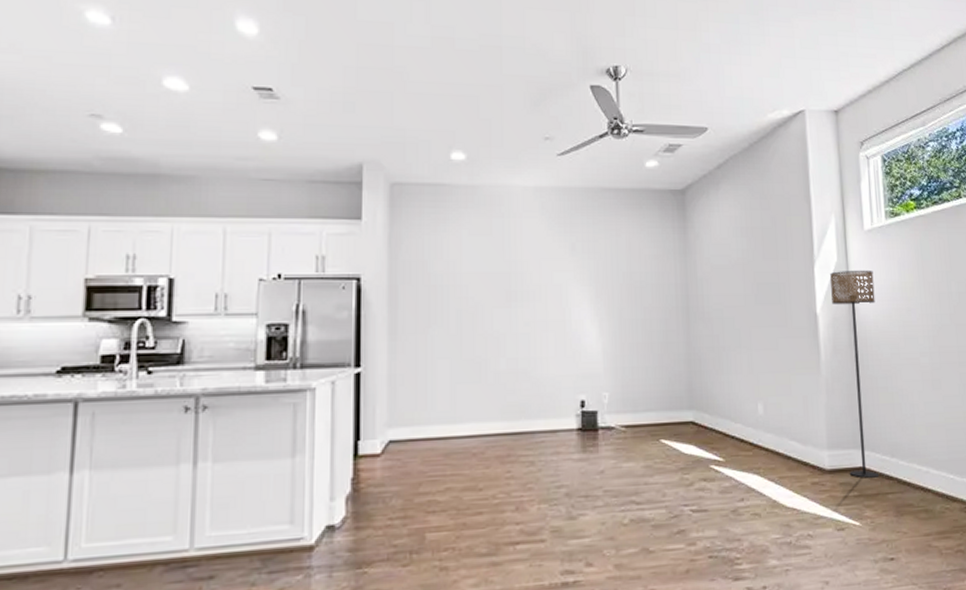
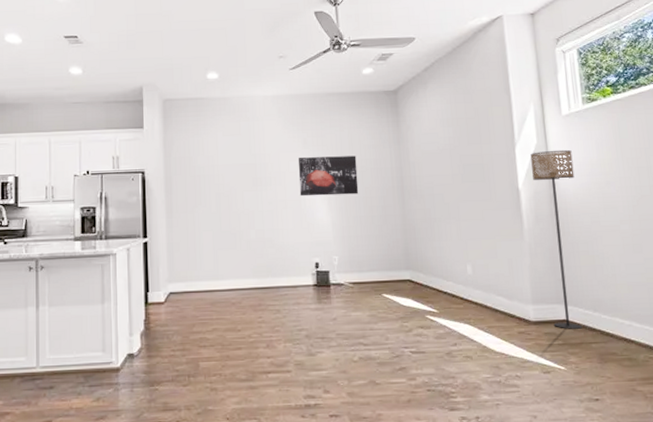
wall art: none [563,267,637,317] -> present [298,156,359,197]

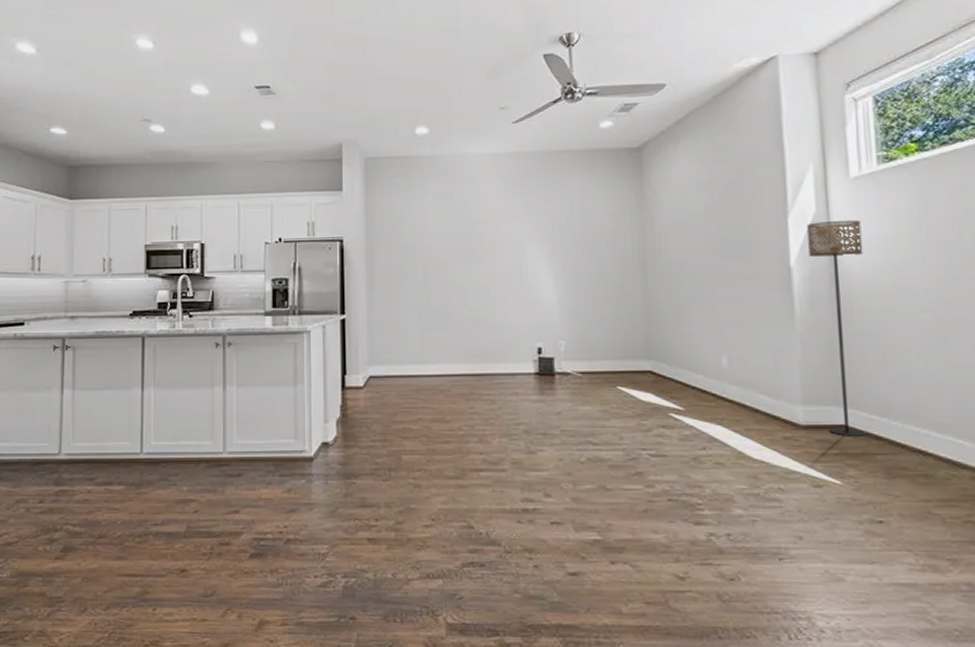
wall art: present [298,156,359,197] -> none [520,224,592,271]

